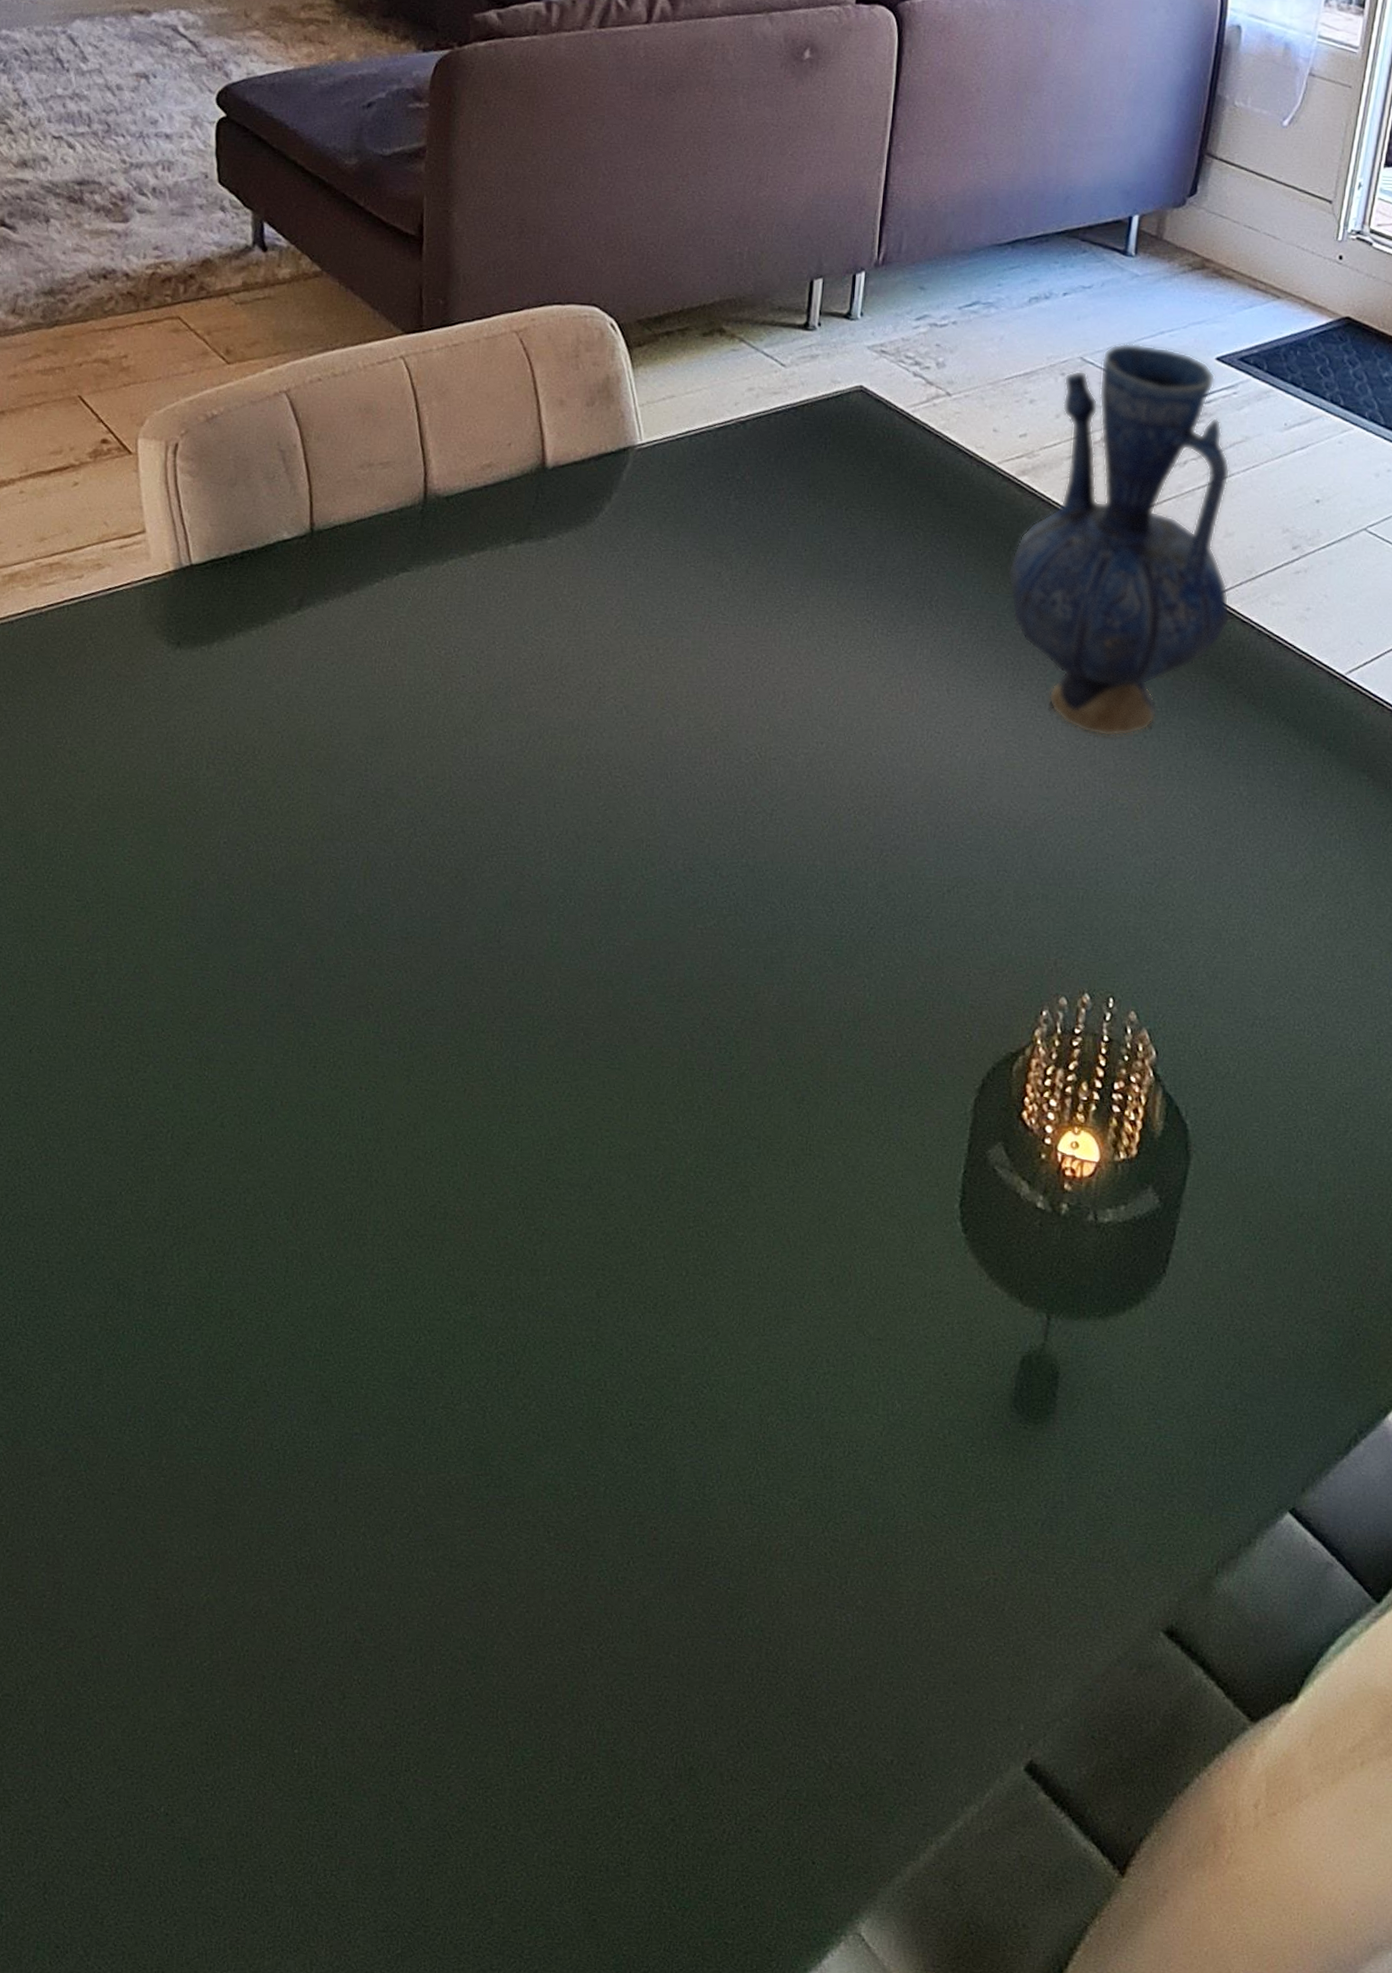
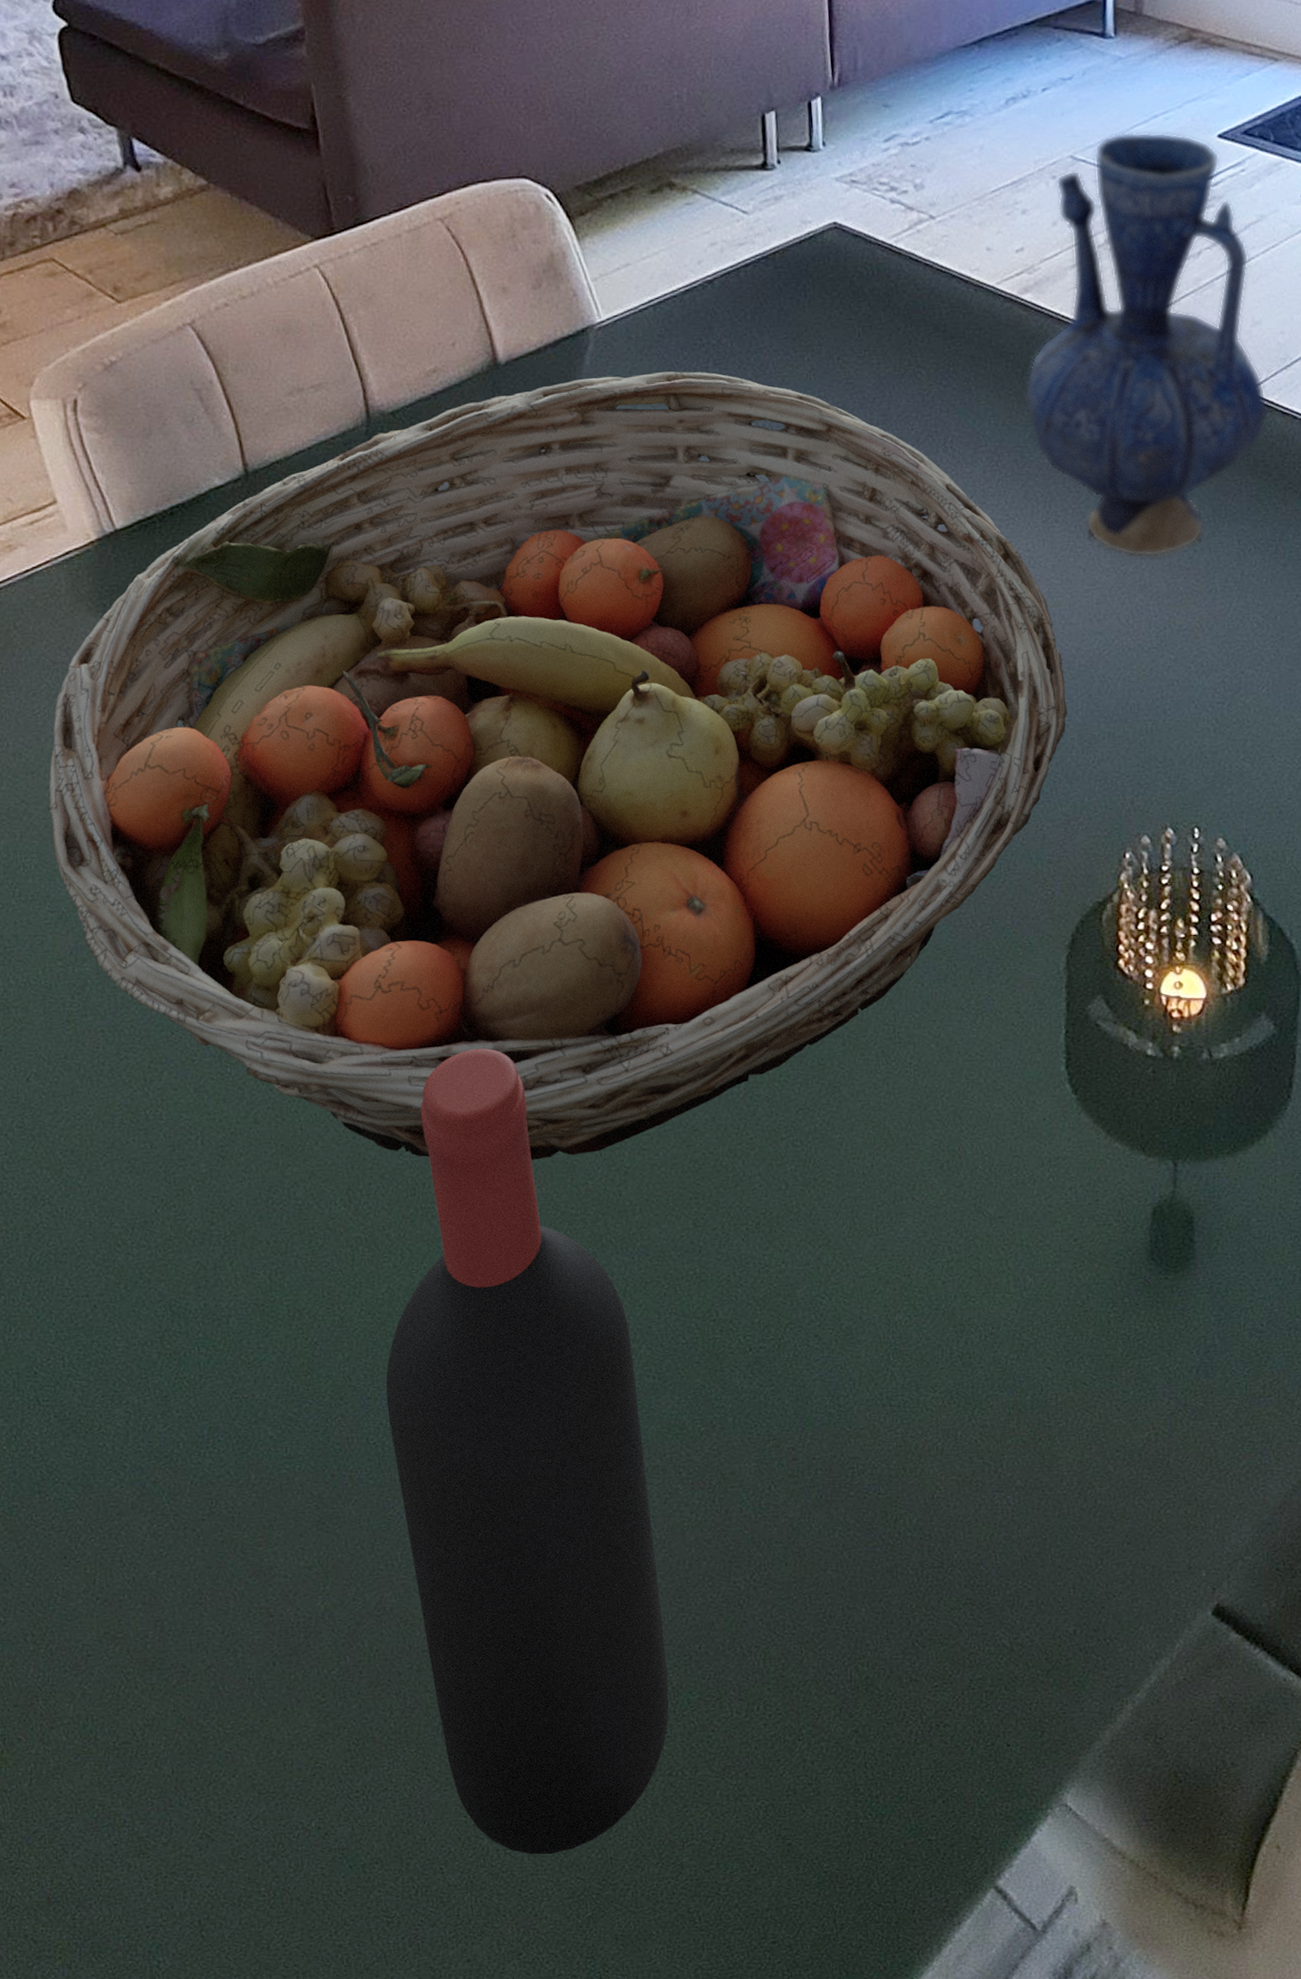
fruit basket: none [89,492,1010,1209] -> present [48,371,1068,1160]
wine bottle: none [293,1092,524,1884] -> present [386,1048,669,1855]

